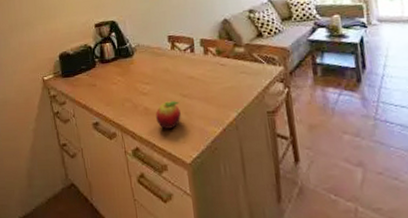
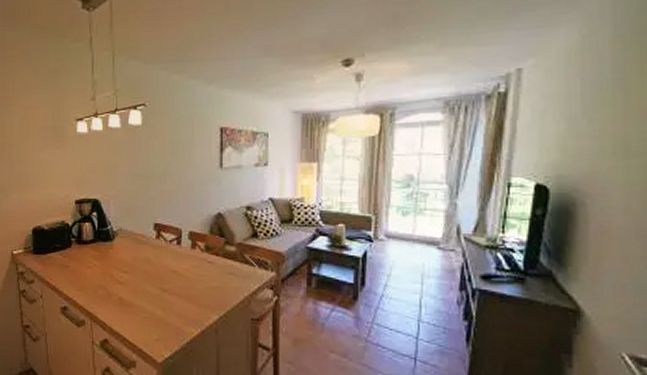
fruit: present [156,101,181,129] -> none [130,294,158,324]

